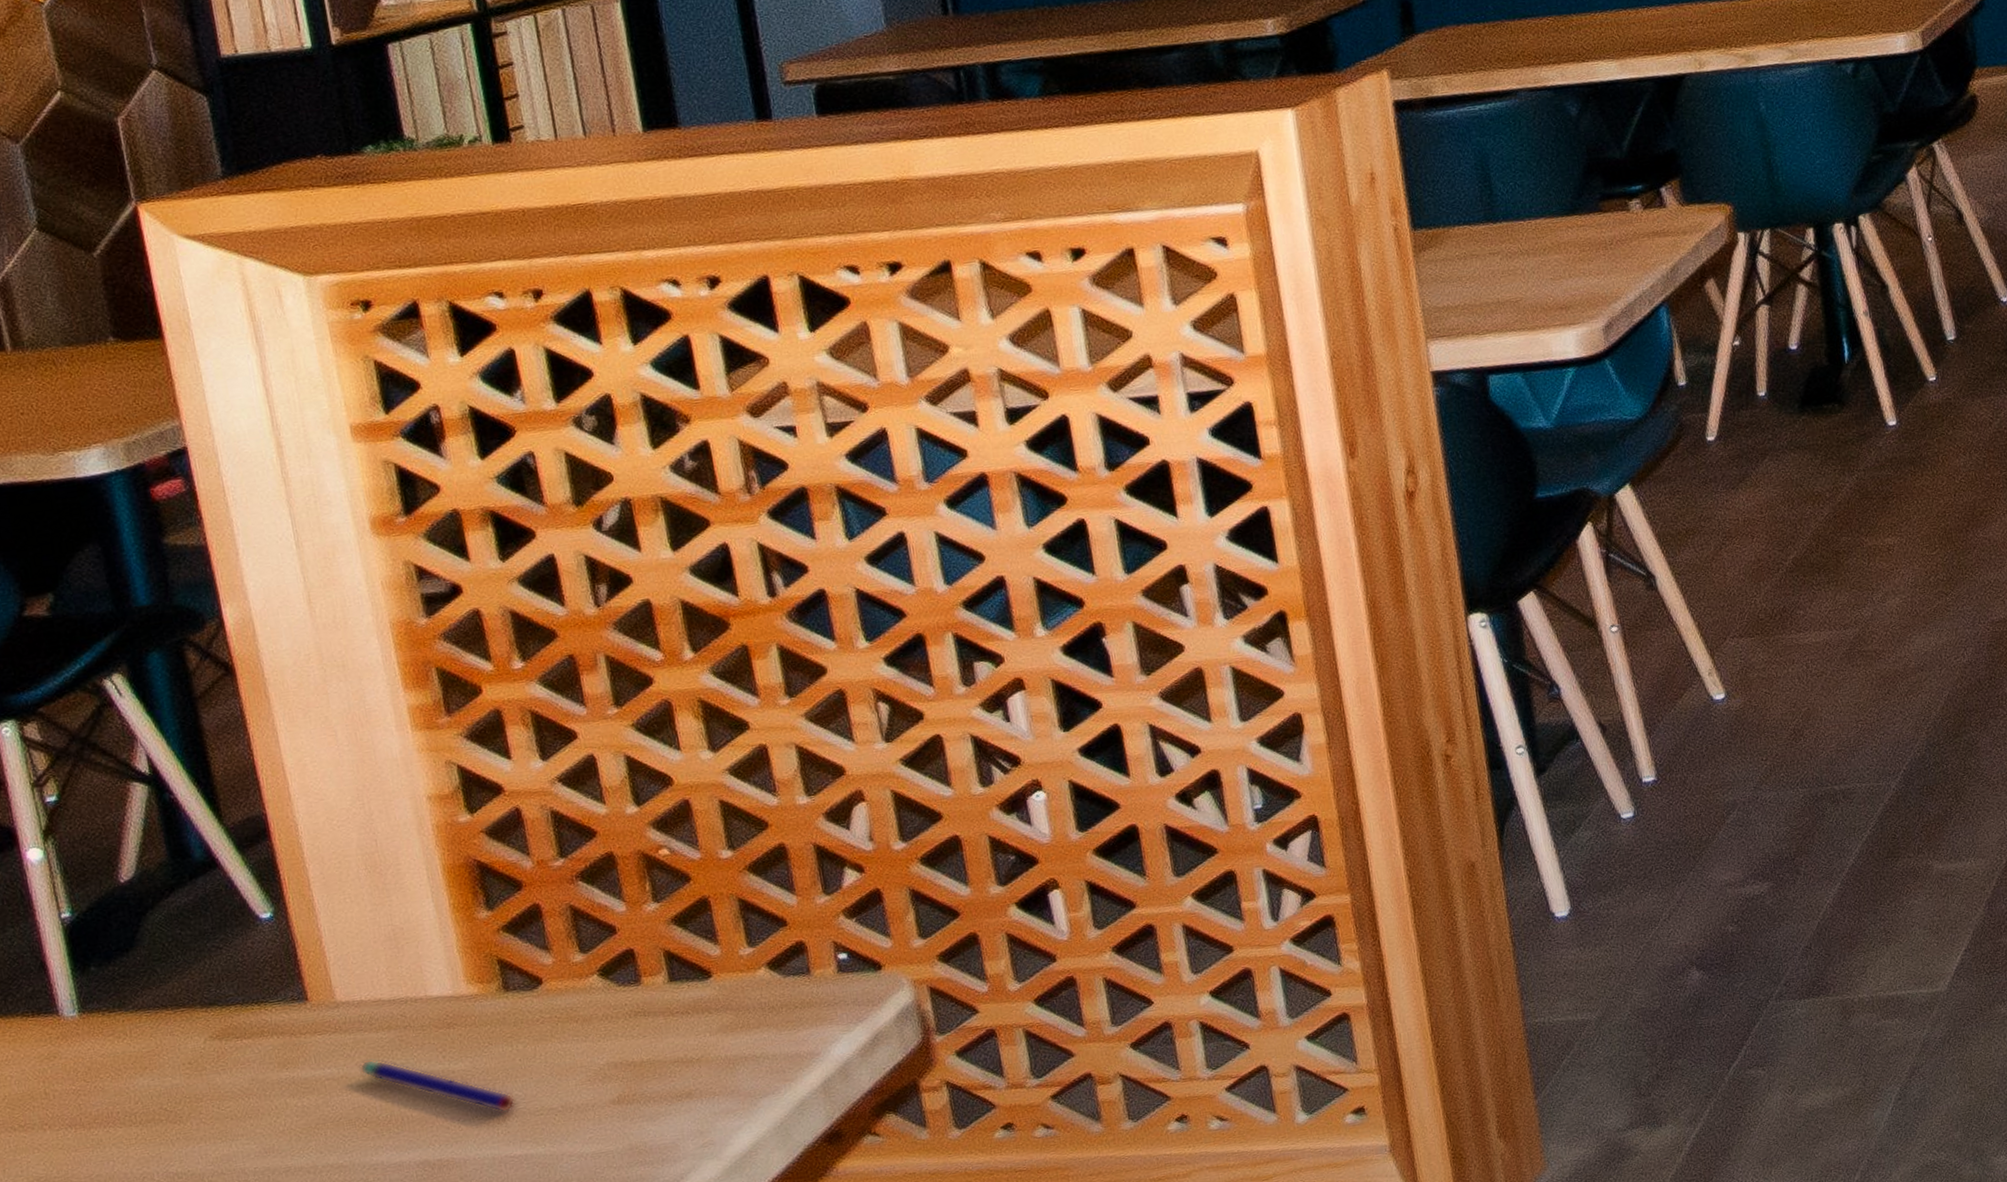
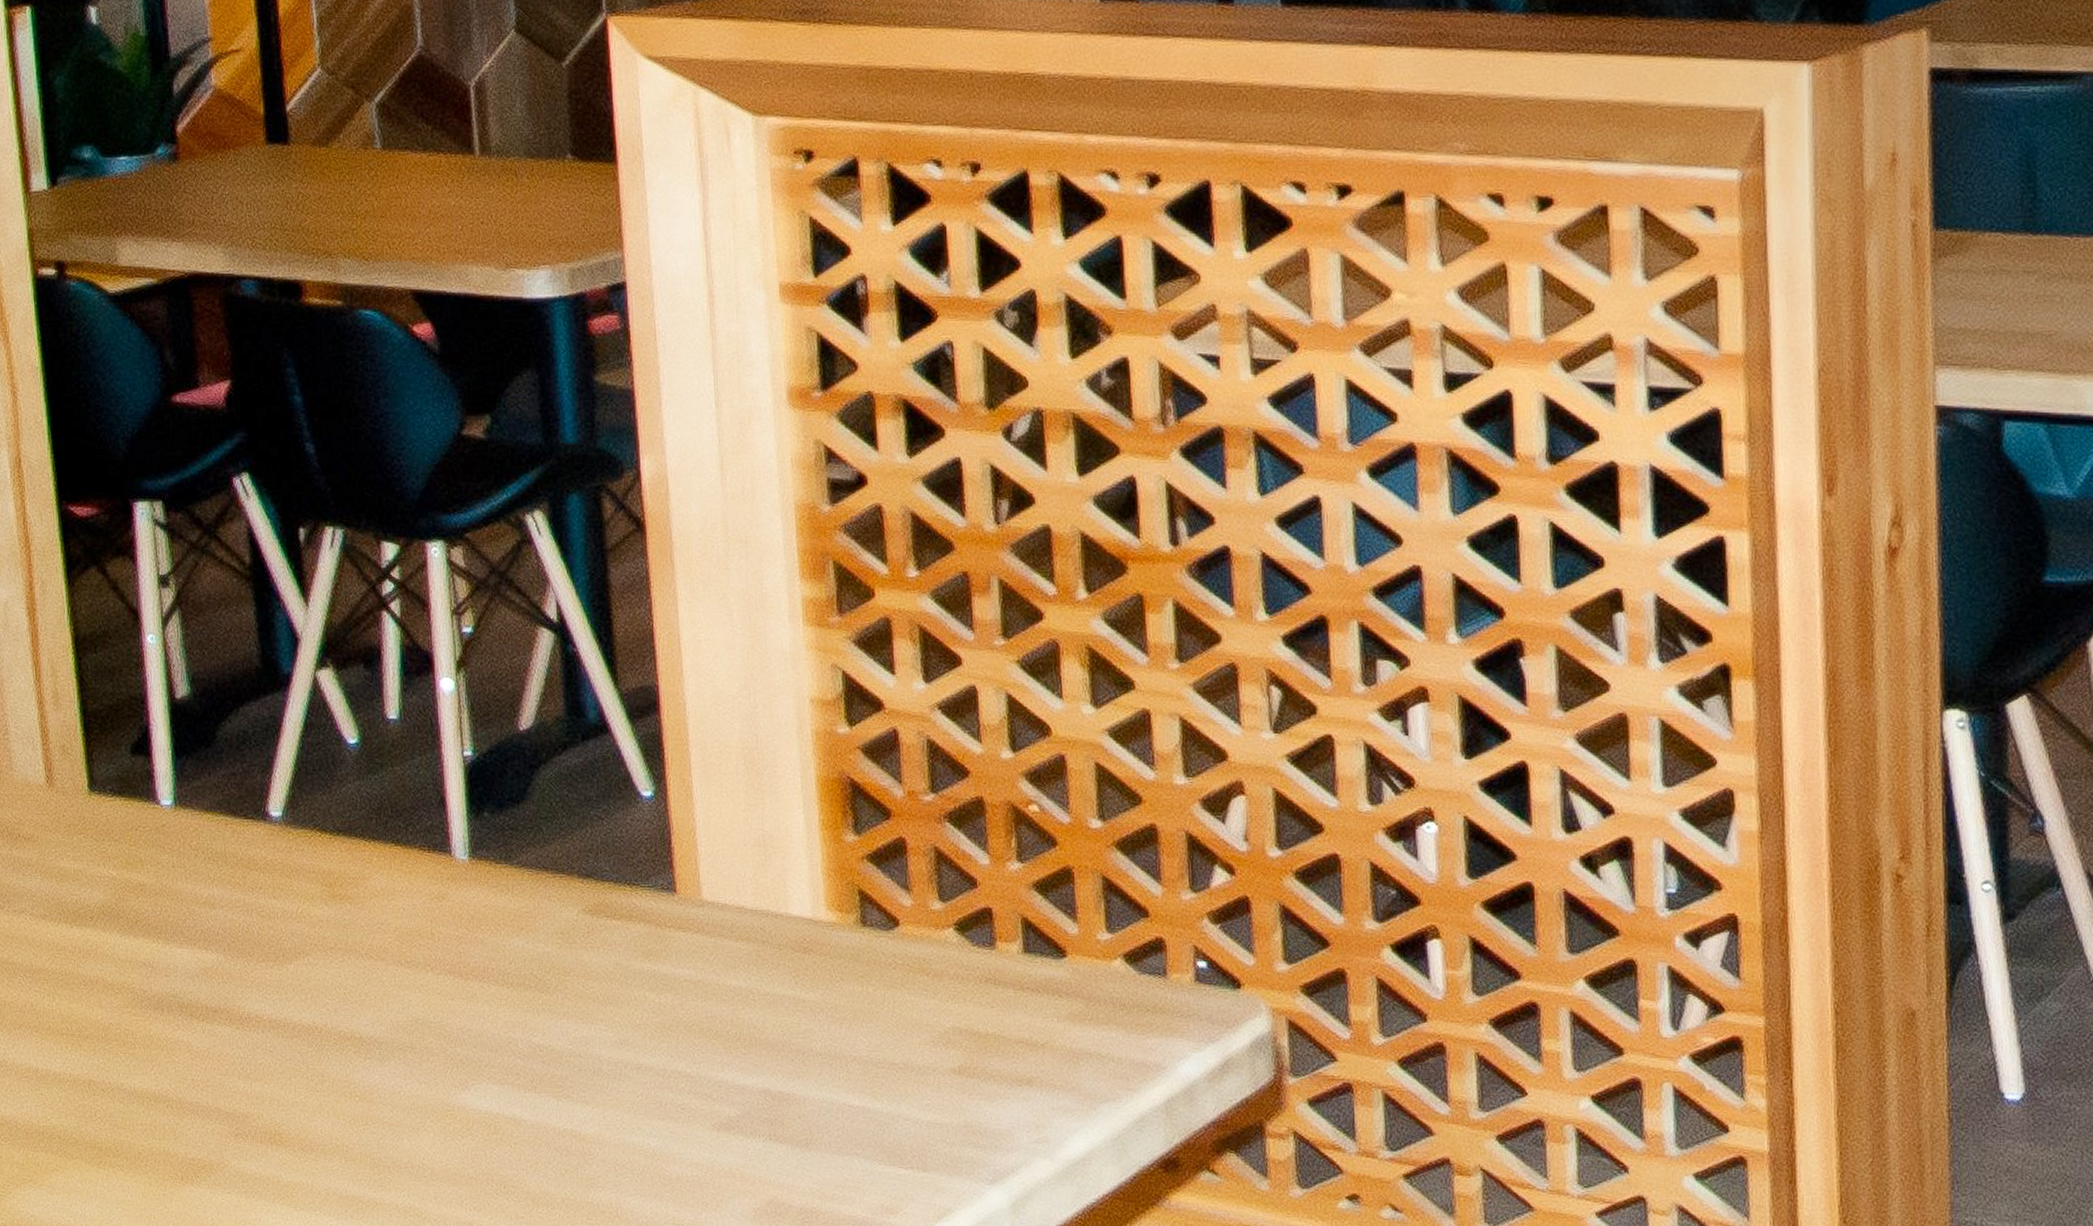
pen: present [359,1059,515,1113] -> none [716,968,859,1057]

